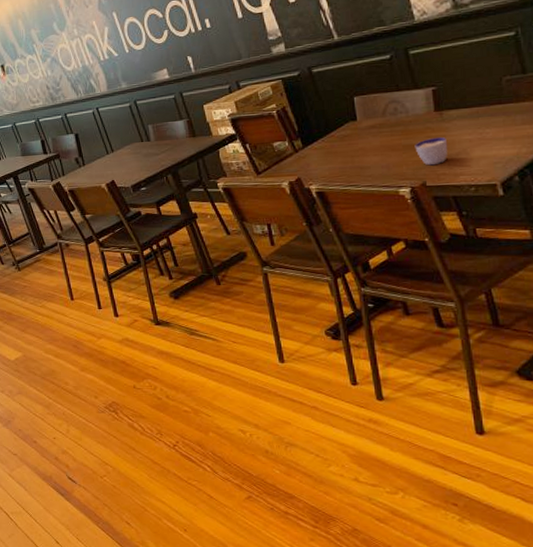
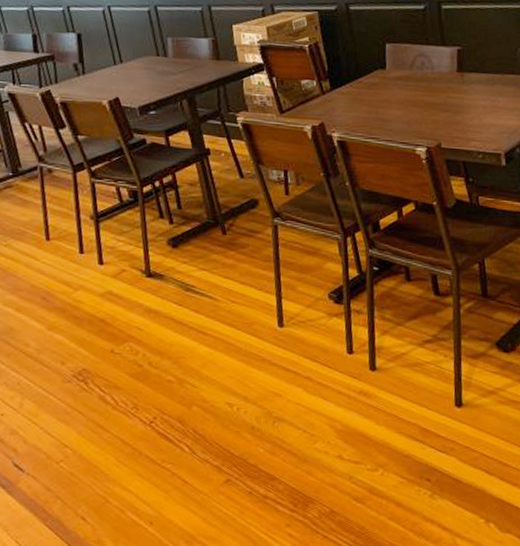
cup: present [414,136,448,166] -> none [435,98,465,127]

